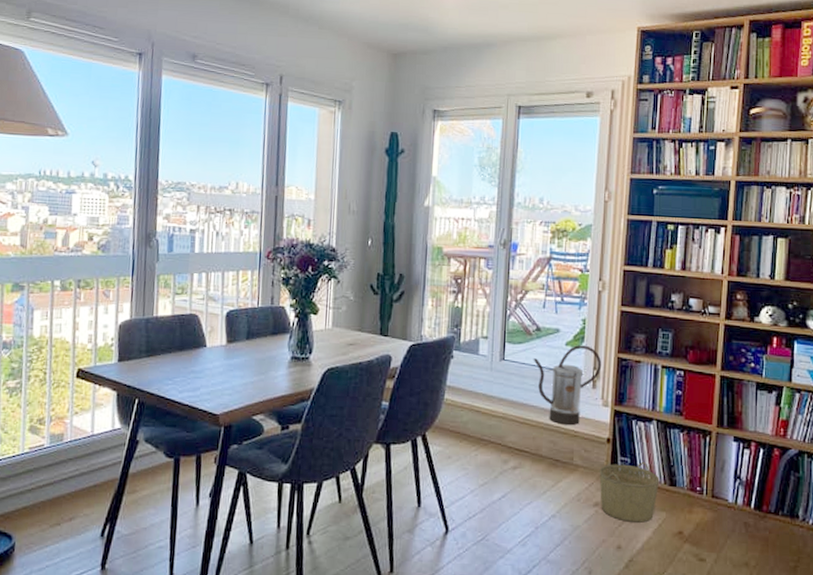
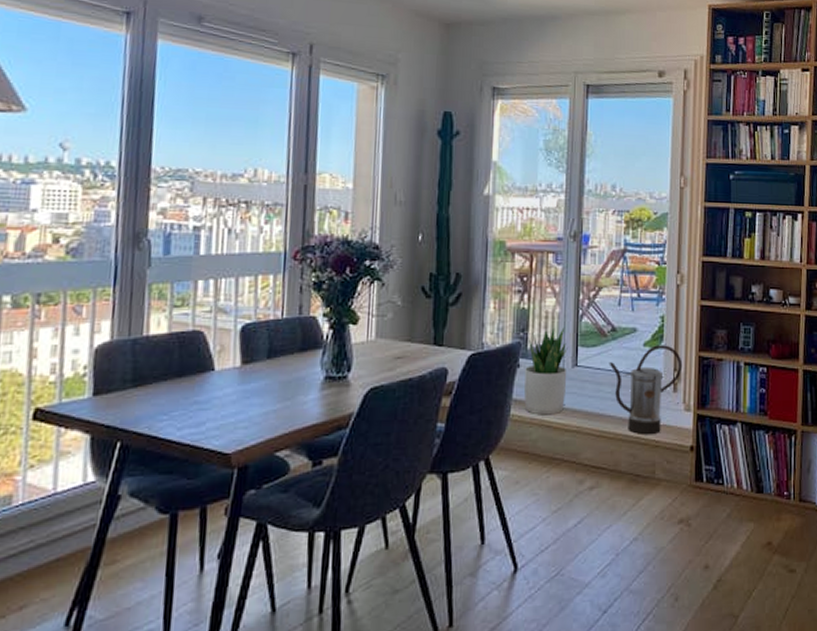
planter: none [457,324,496,402] -> present [524,327,568,415]
basket: present [599,462,660,523] -> none [683,470,746,538]

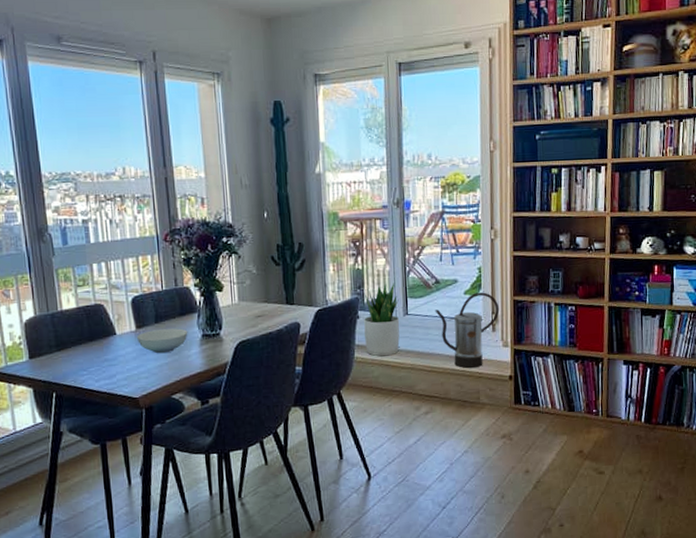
bowl: none [240,366,308,398] -> present [136,328,188,354]

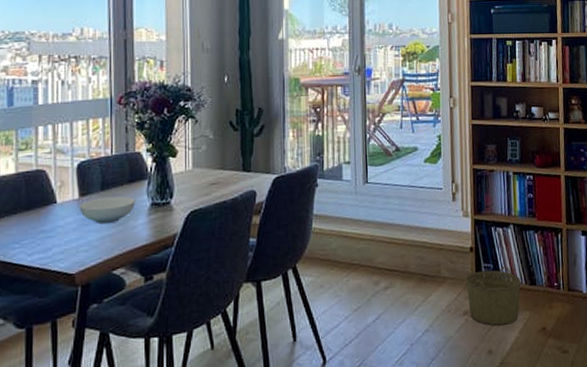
planter: present [364,283,400,357] -> none [323,150,360,227]
watering can: present [435,292,500,369] -> none [395,160,459,240]
basket: none [504,393,560,449] -> present [465,266,521,326]

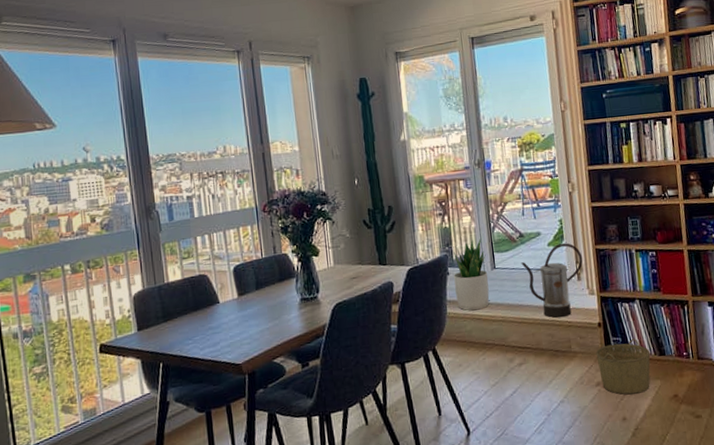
bowl: present [78,196,136,225] -> none [238,294,287,320]
planter: none [323,150,360,227] -> present [453,239,490,311]
watering can: none [395,160,459,240] -> present [521,243,583,318]

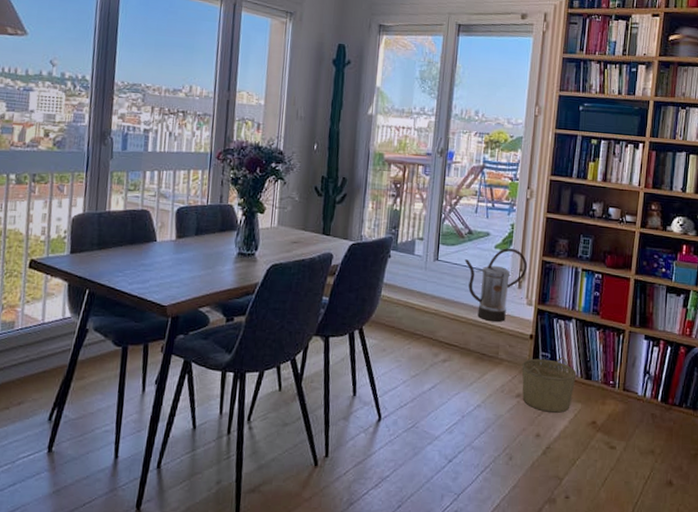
planter: present [453,239,490,311] -> none [393,227,431,299]

